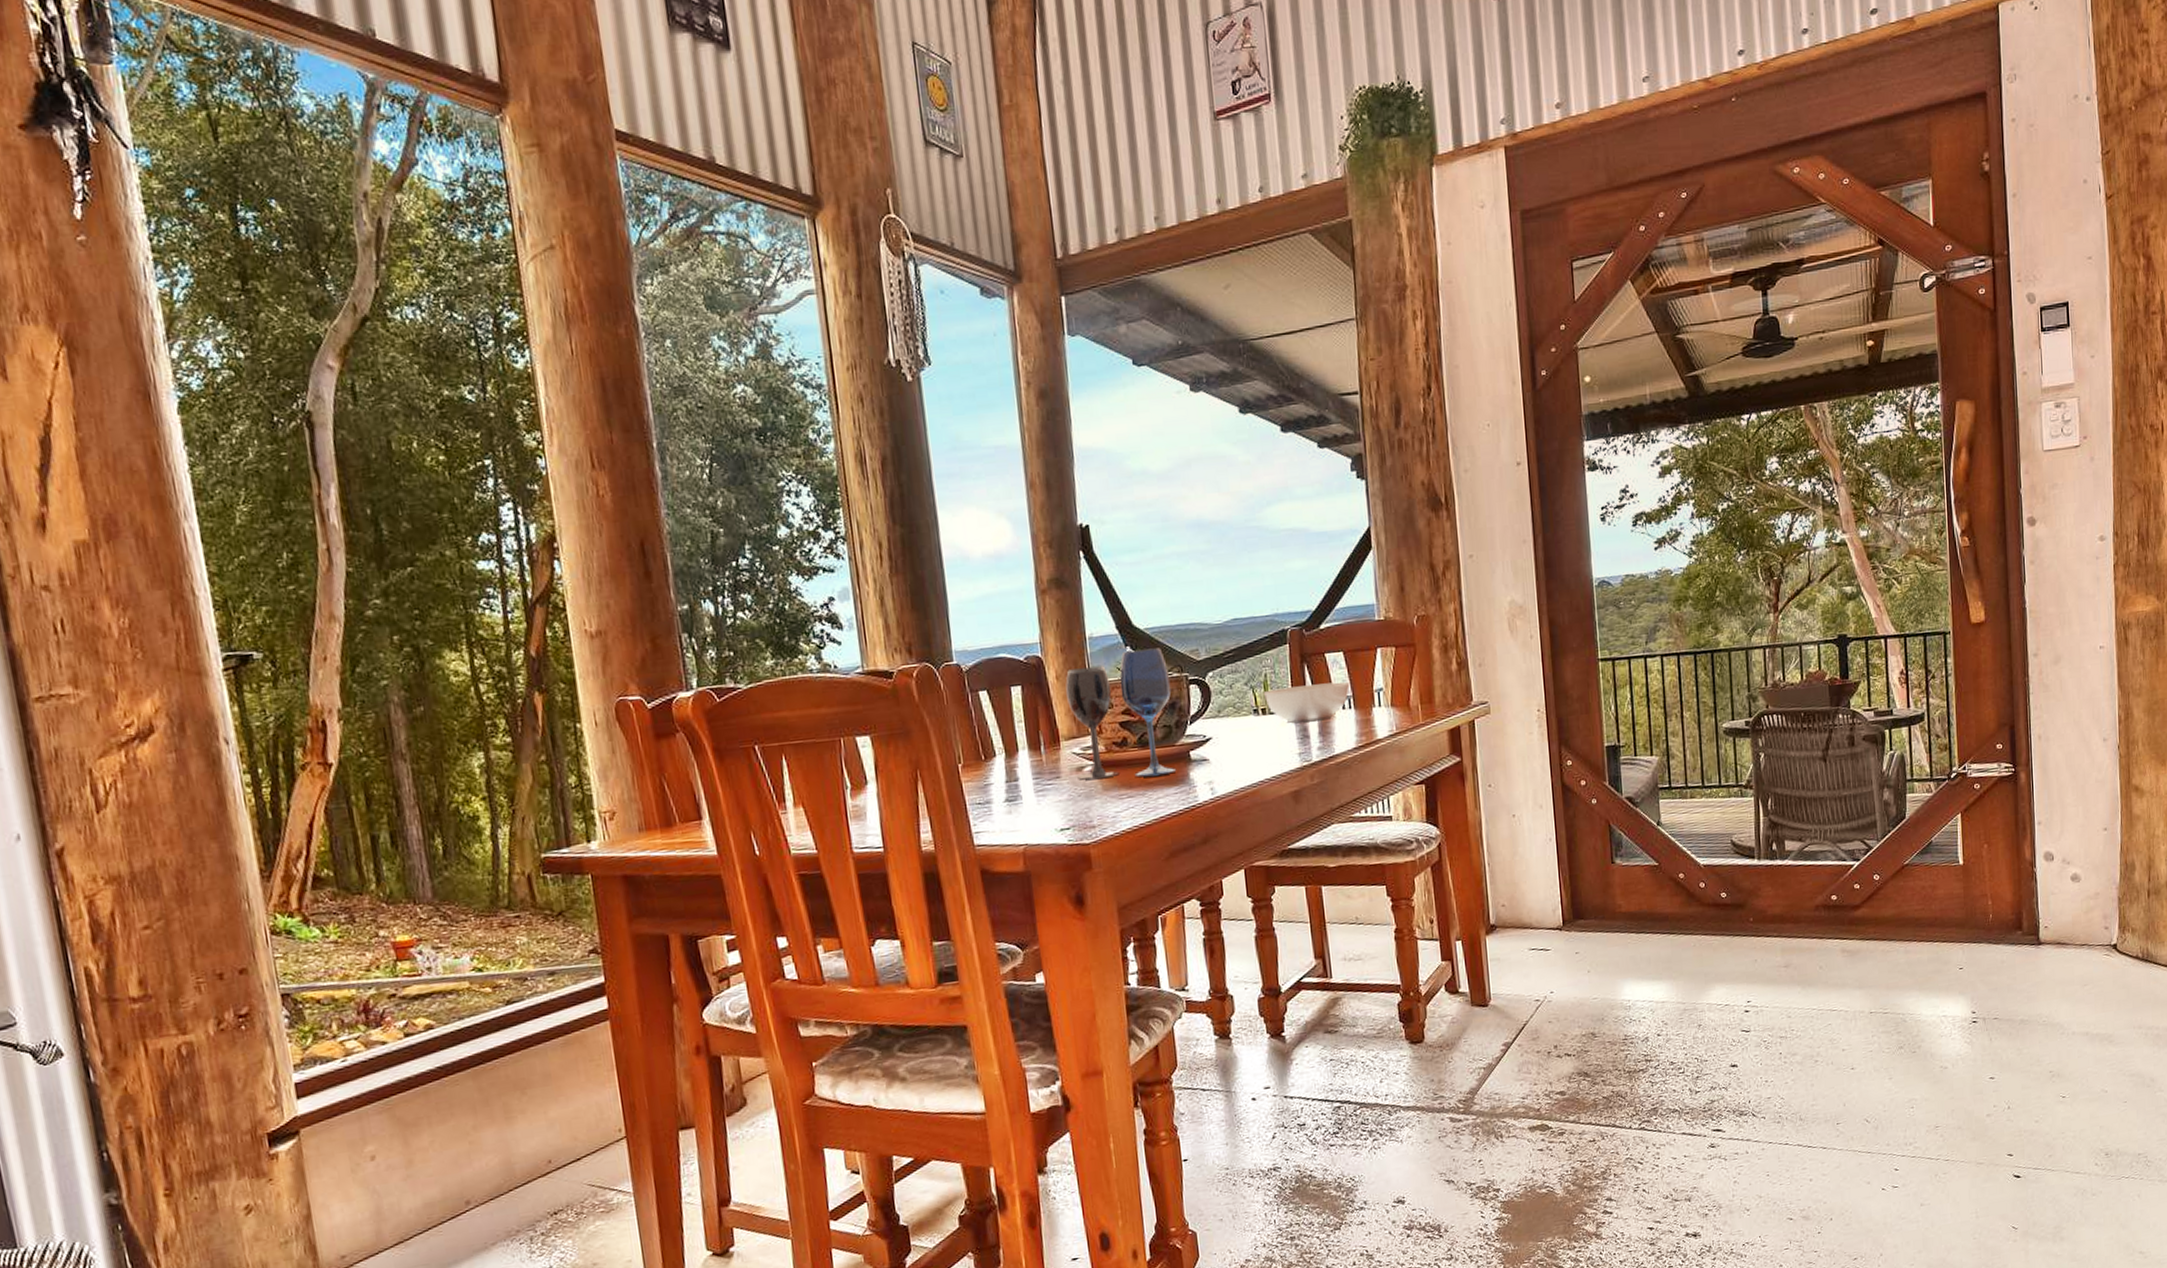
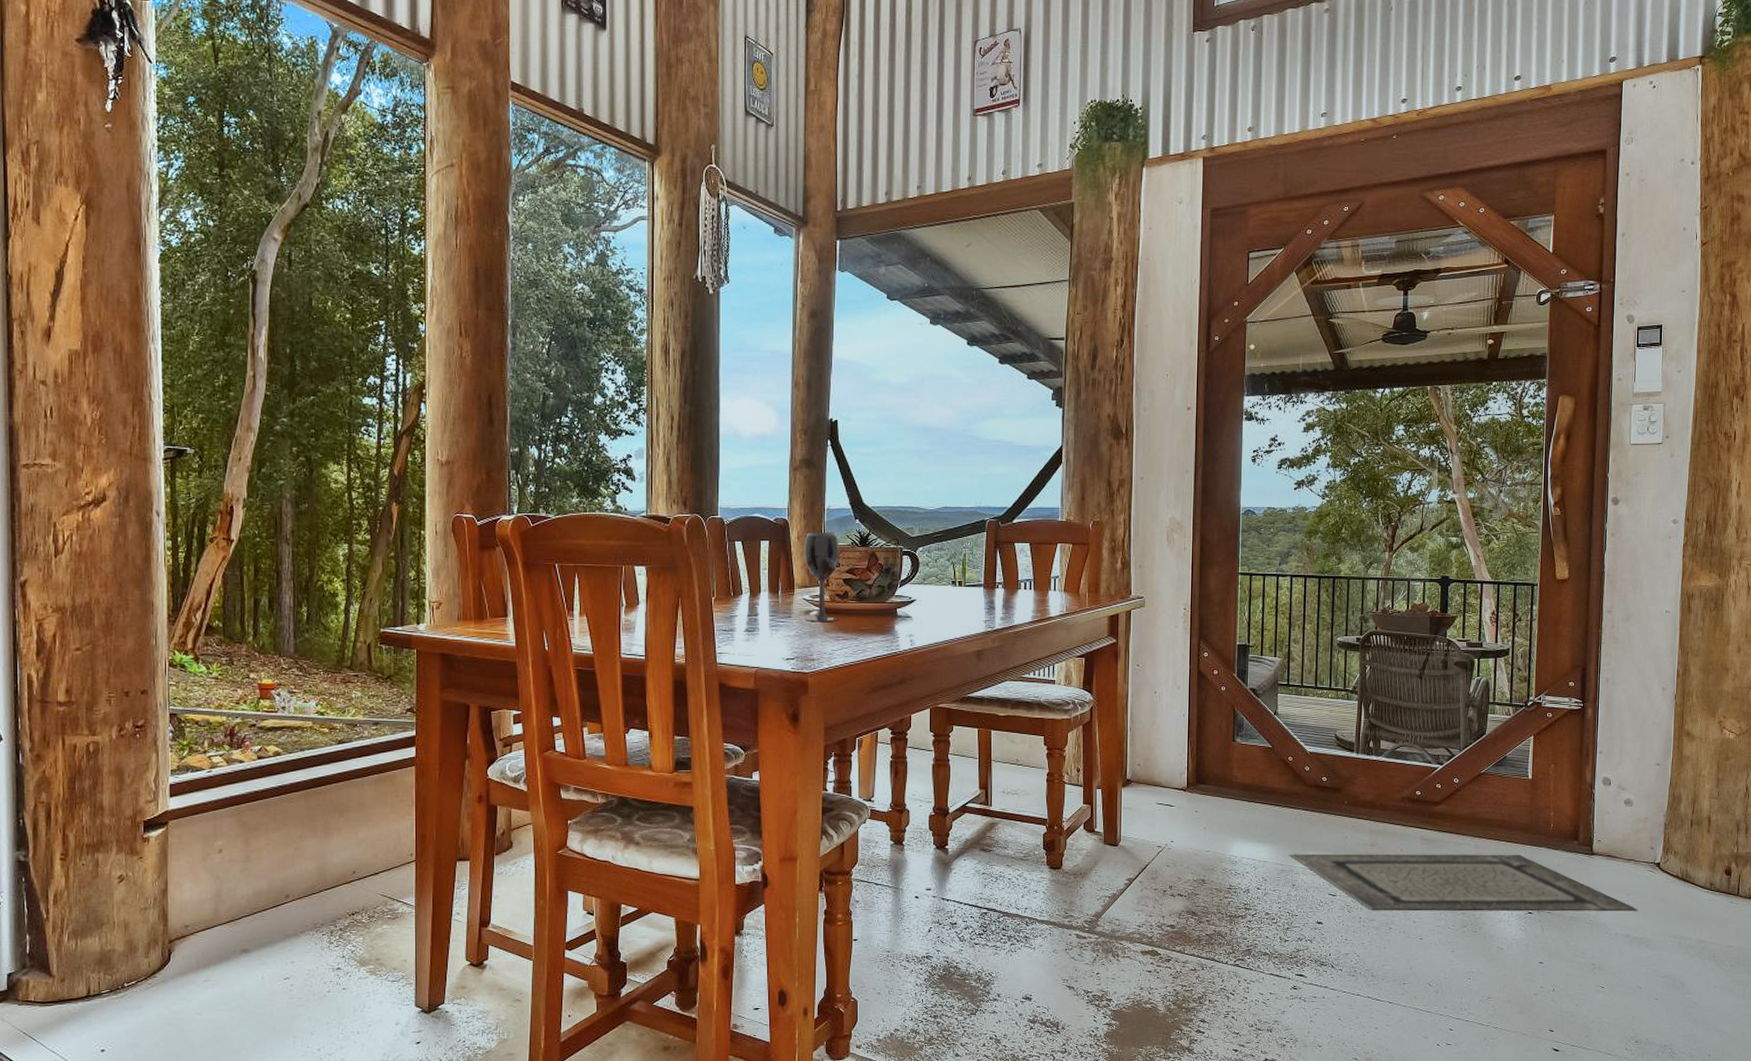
wineglass: present [1119,648,1177,778] -> none [847,523,888,625]
bowl: present [1263,681,1350,723] -> none [961,567,1033,595]
doormat: none [1691,955,2096,1043] -> present [1289,853,1637,911]

